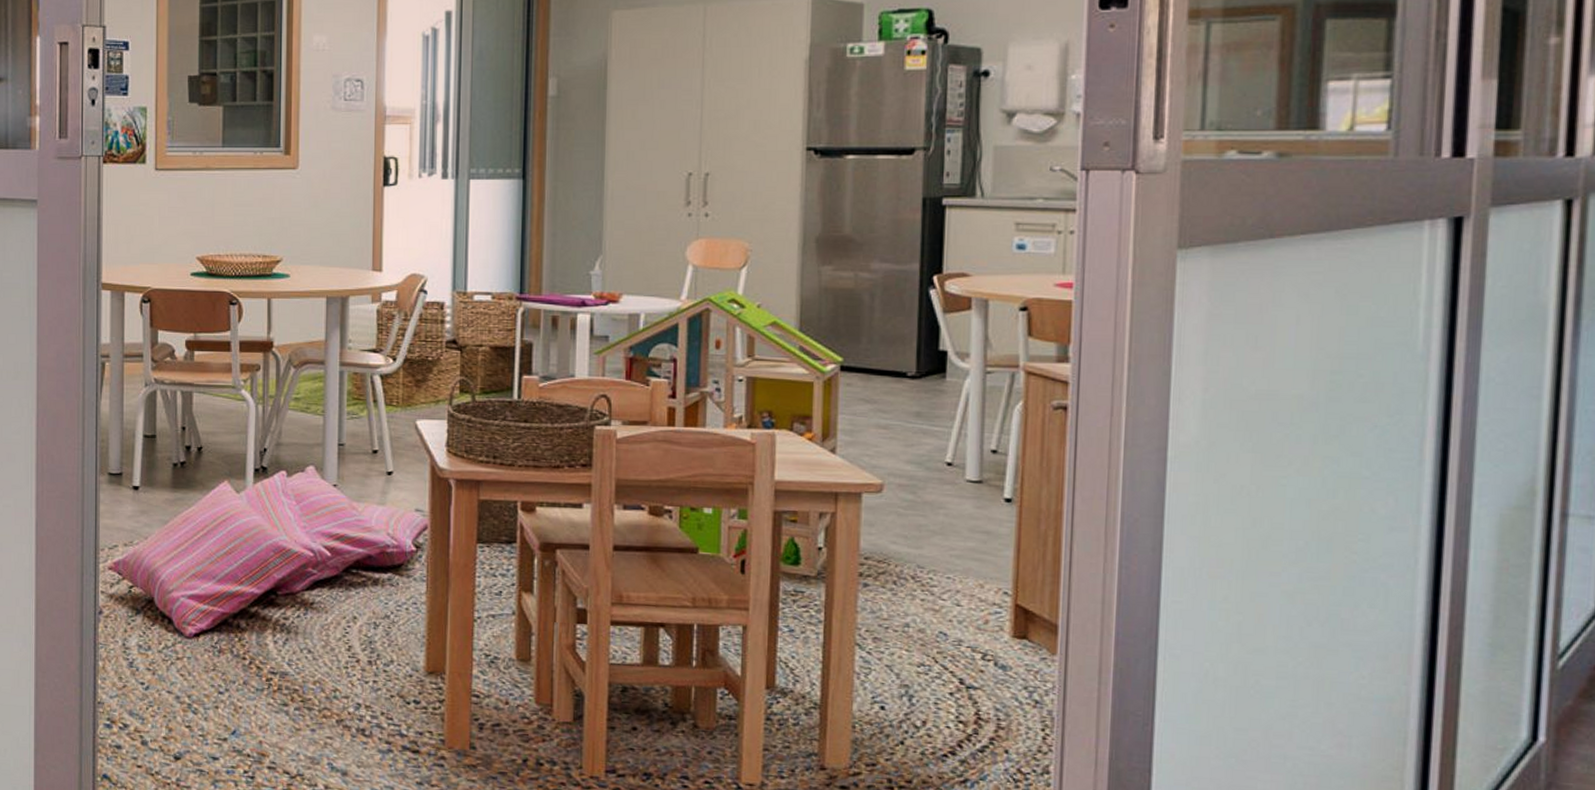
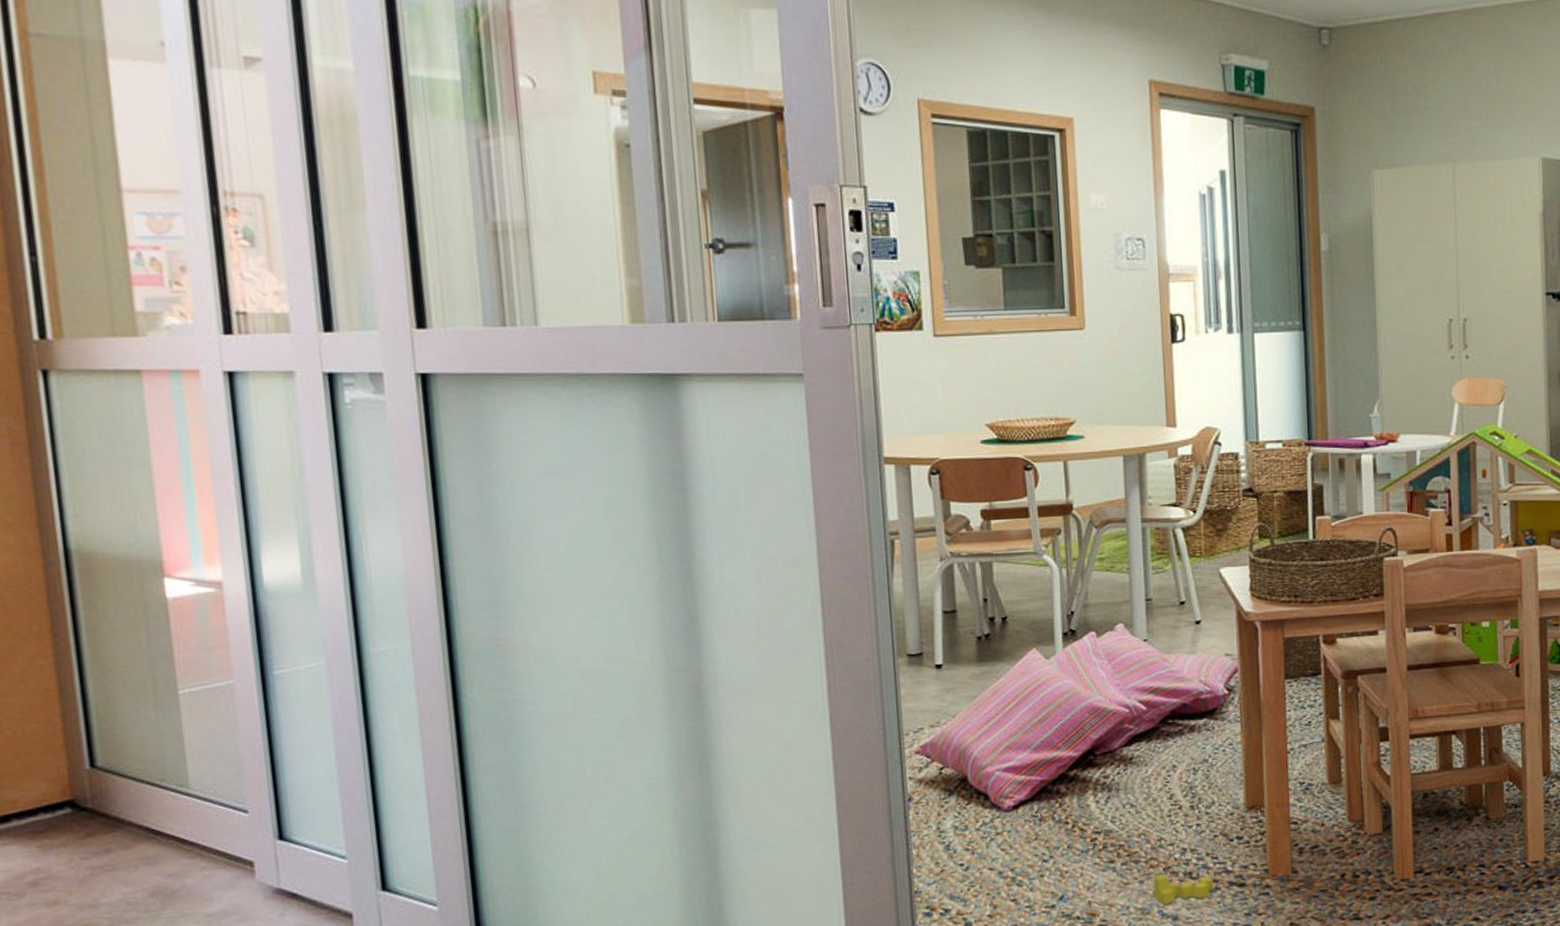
toy block: none [324,725,387,759] -> present [1152,873,1214,905]

